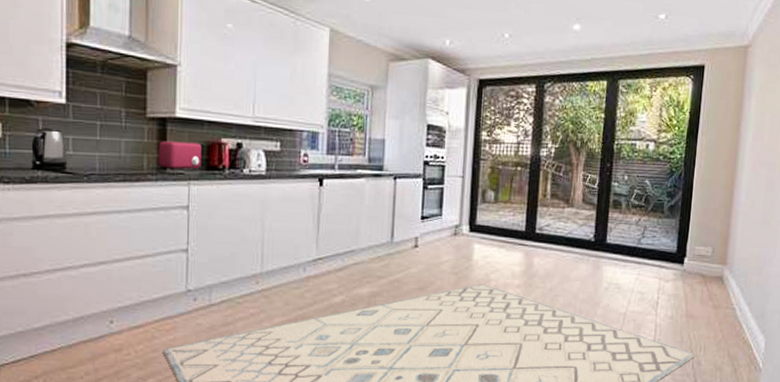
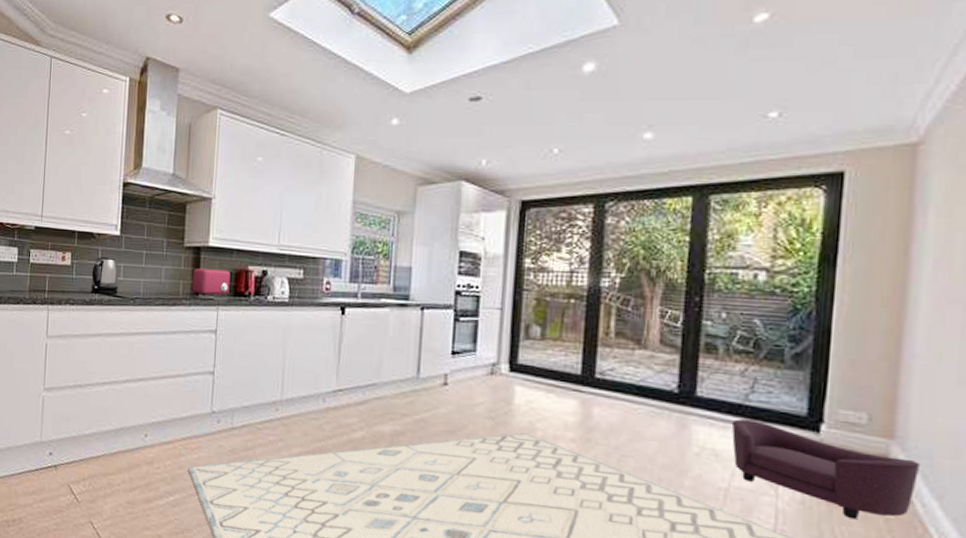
dog bed: none [629,258,740,326] -> present [731,418,921,520]

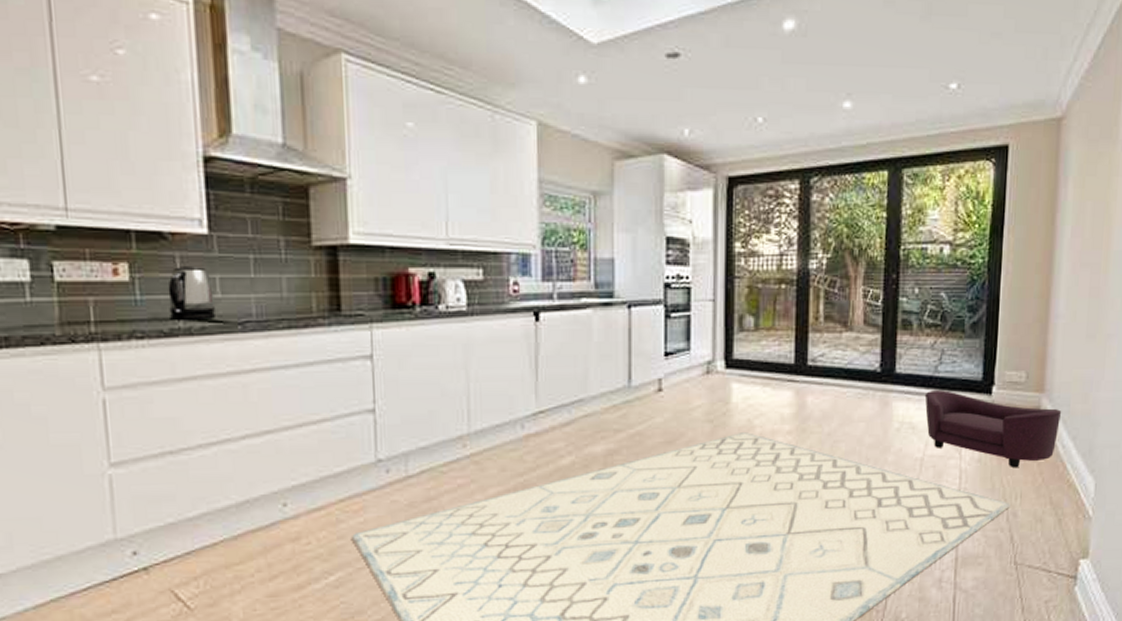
toaster: present [191,268,230,296] -> none [329,275,385,311]

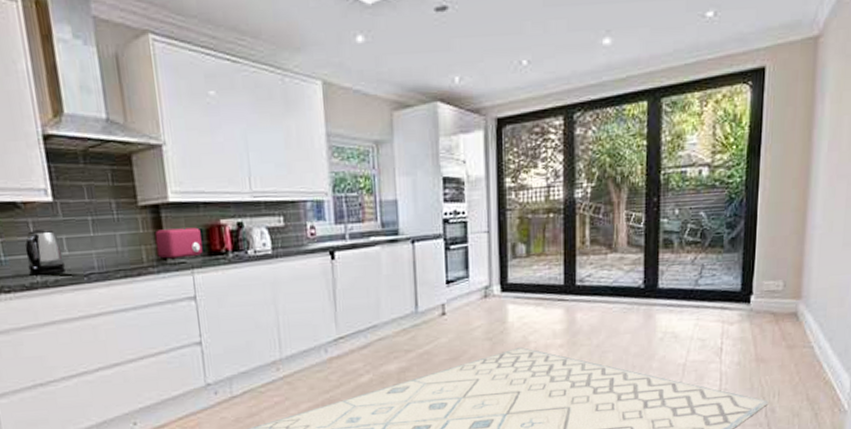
toaster: none [329,275,385,311] -> present [154,227,203,261]
dog bed: present [924,389,1062,468] -> none [686,301,819,369]

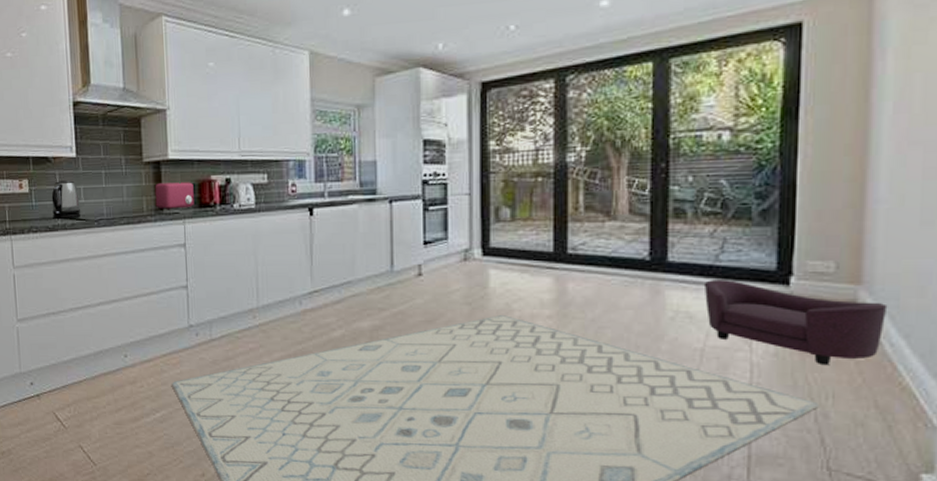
dog bed: none [686,301,819,369] -> present [703,278,888,366]

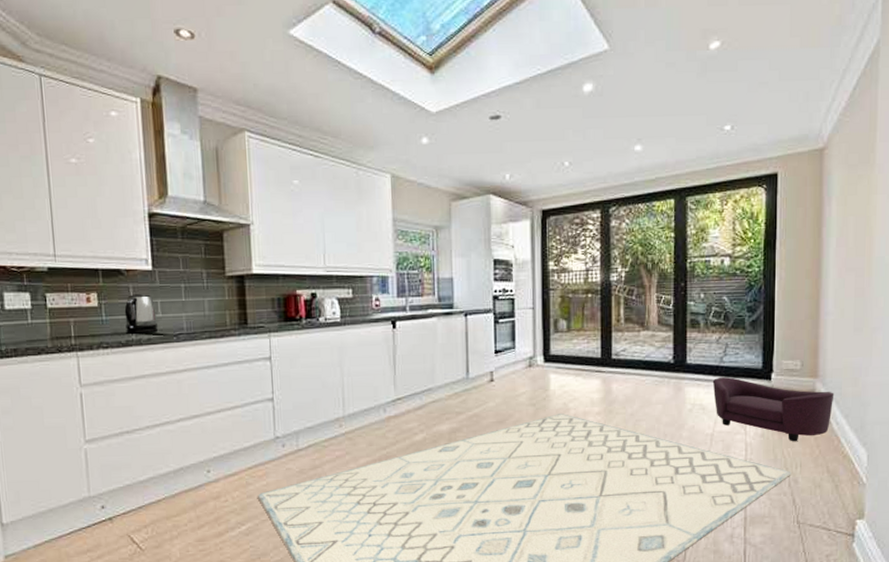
toaster: present [154,182,194,211] -> none [238,296,280,324]

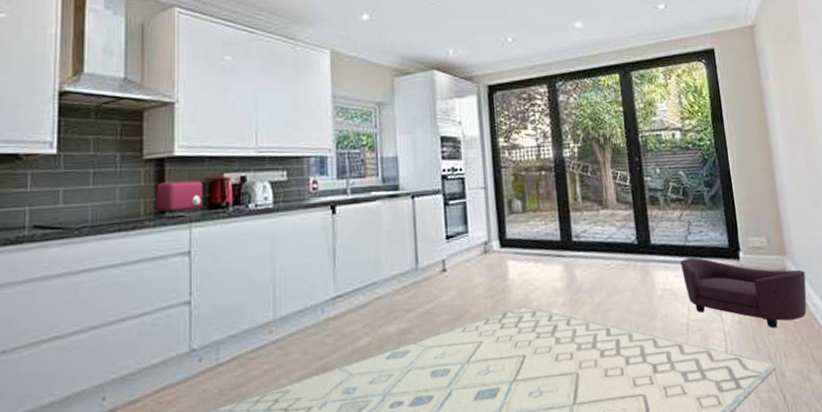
kettle: present [124,294,158,334] -> none [17,181,57,229]
toaster: none [238,296,280,324] -> present [156,181,203,214]

